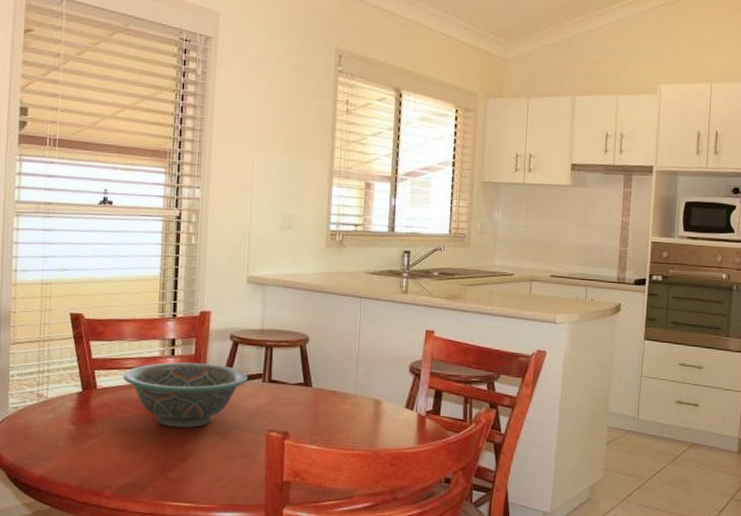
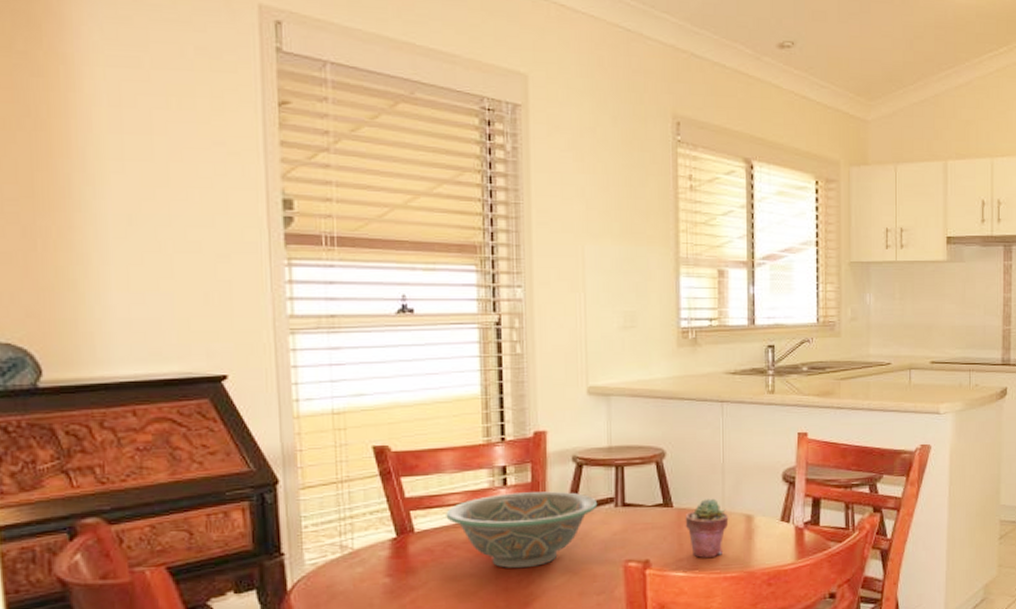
potted succulent: none [321,382,360,435] -> present [685,498,729,558]

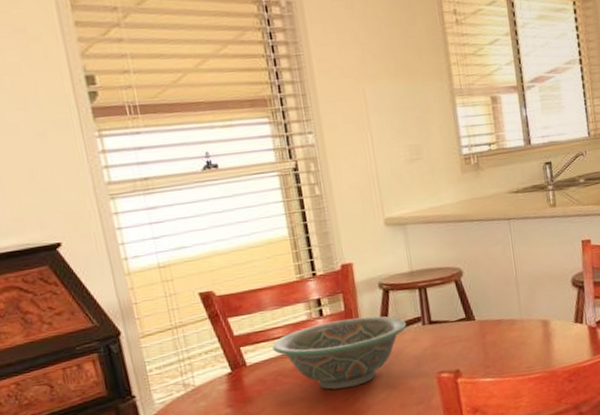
potted succulent: present [685,498,729,558] -> none [487,308,527,364]

